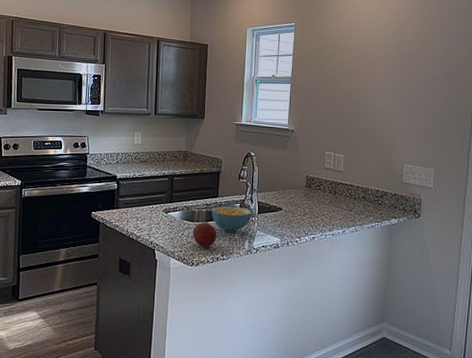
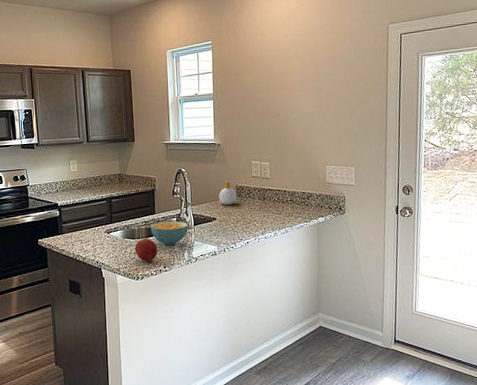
soap bottle: none [287,170,306,195] -> present [218,181,237,205]

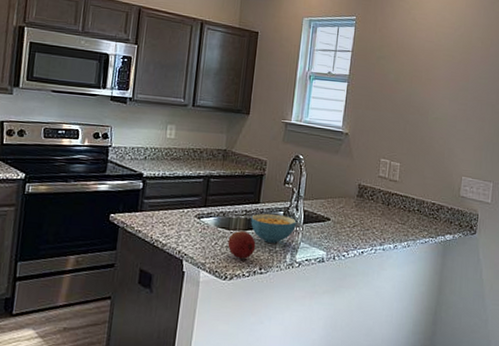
soap bottle: present [218,181,237,205] -> none [337,177,358,205]

